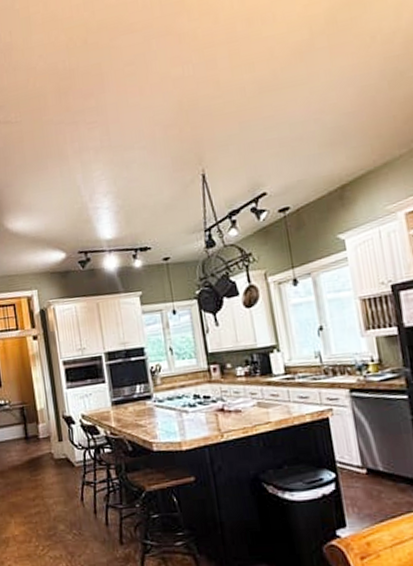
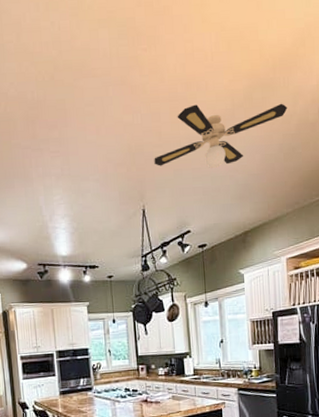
ceiling fan: none [212,19,388,121] -> present [154,103,288,169]

